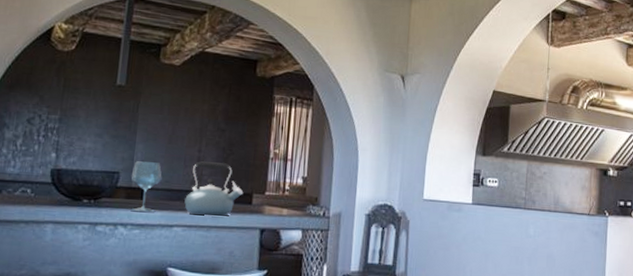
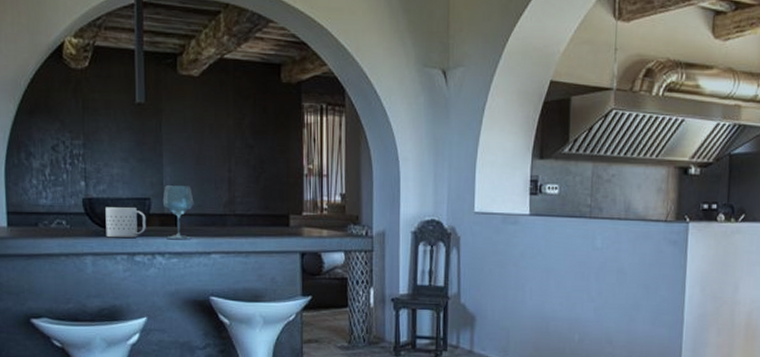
mug: none [70,178,113,209] -> present [105,207,146,238]
kettle: present [184,161,244,217] -> none [220,182,280,241]

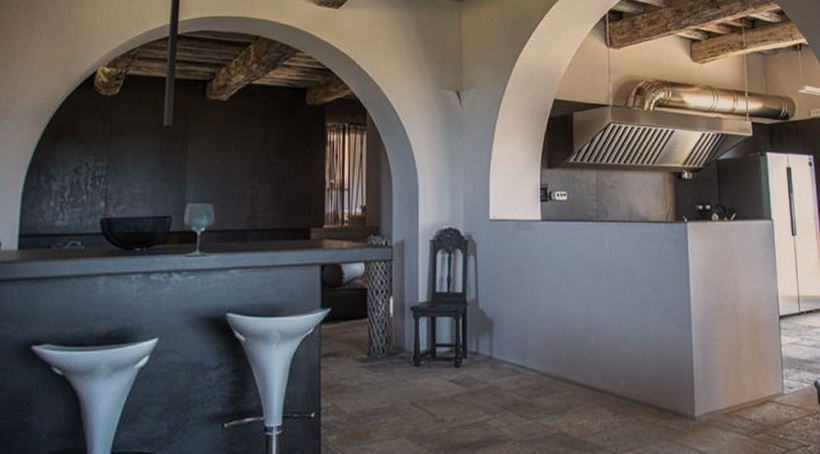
mug: present [105,207,146,238] -> none [122,226,165,257]

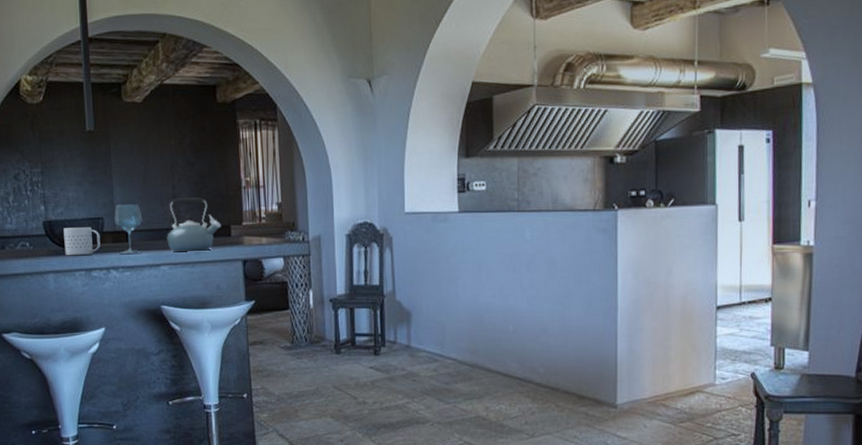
mug: none [122,226,165,257] -> present [63,227,101,256]
kettle: none [240,198,301,255] -> present [167,197,222,252]

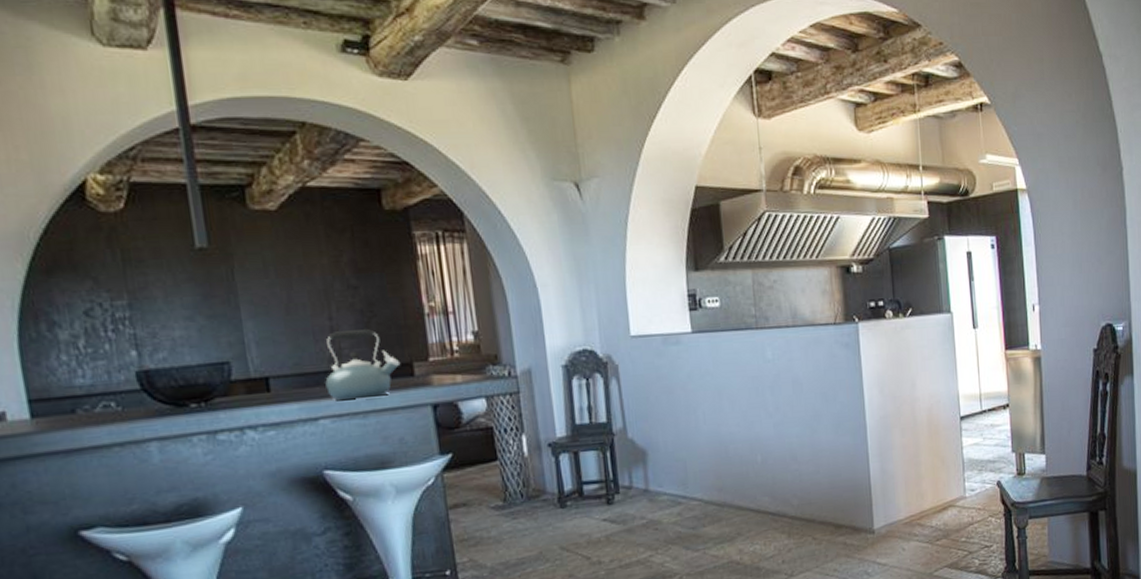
mug: present [63,227,101,256] -> none [169,375,228,416]
wine glass: present [114,204,143,255] -> none [246,342,289,409]

